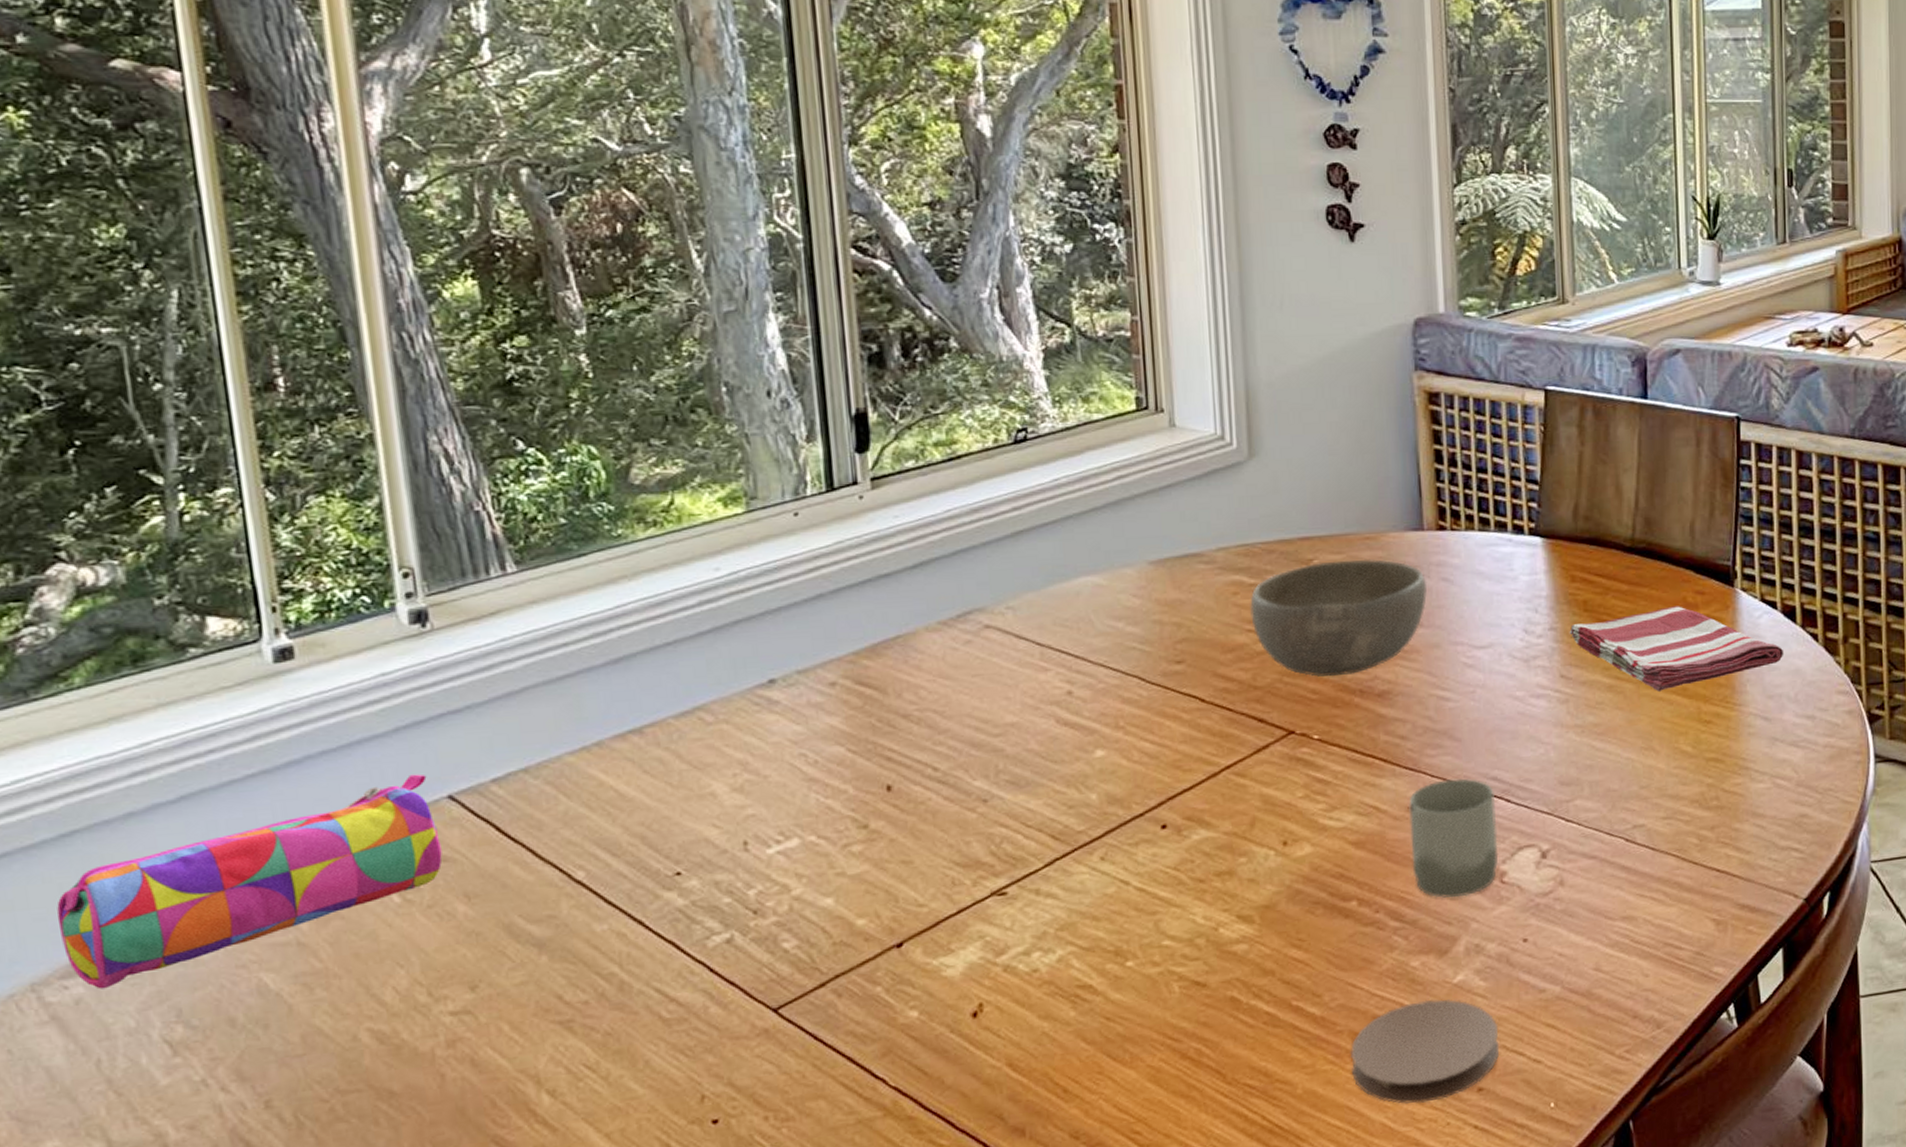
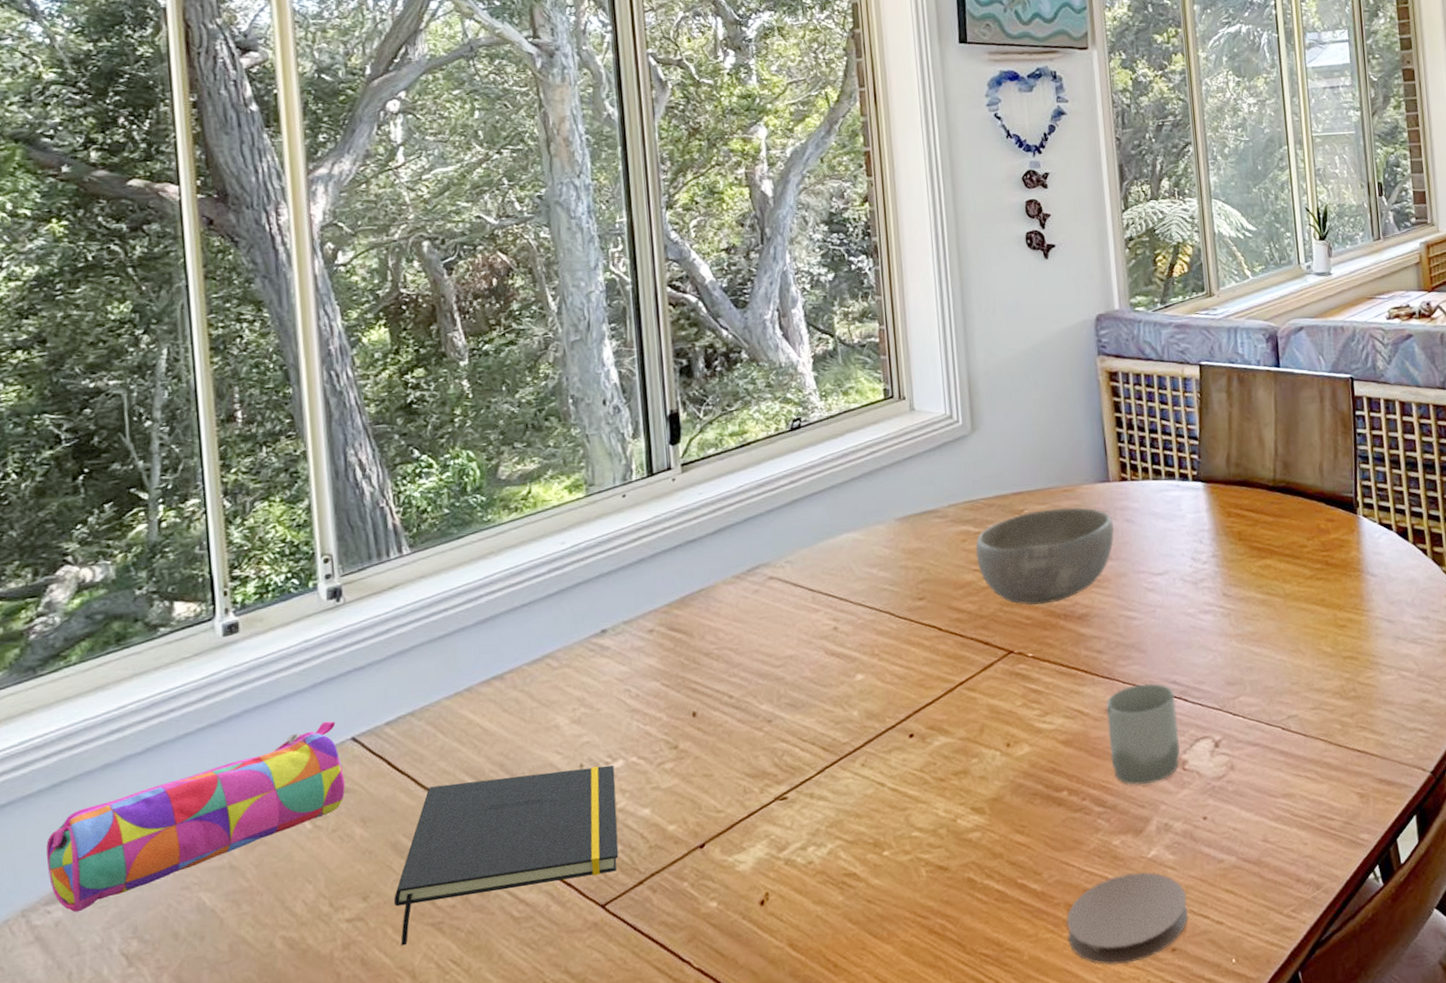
notepad: none [510,844,795,1046] -> present [394,765,619,946]
dish towel: present [1569,606,1784,691] -> none [1228,532,1401,603]

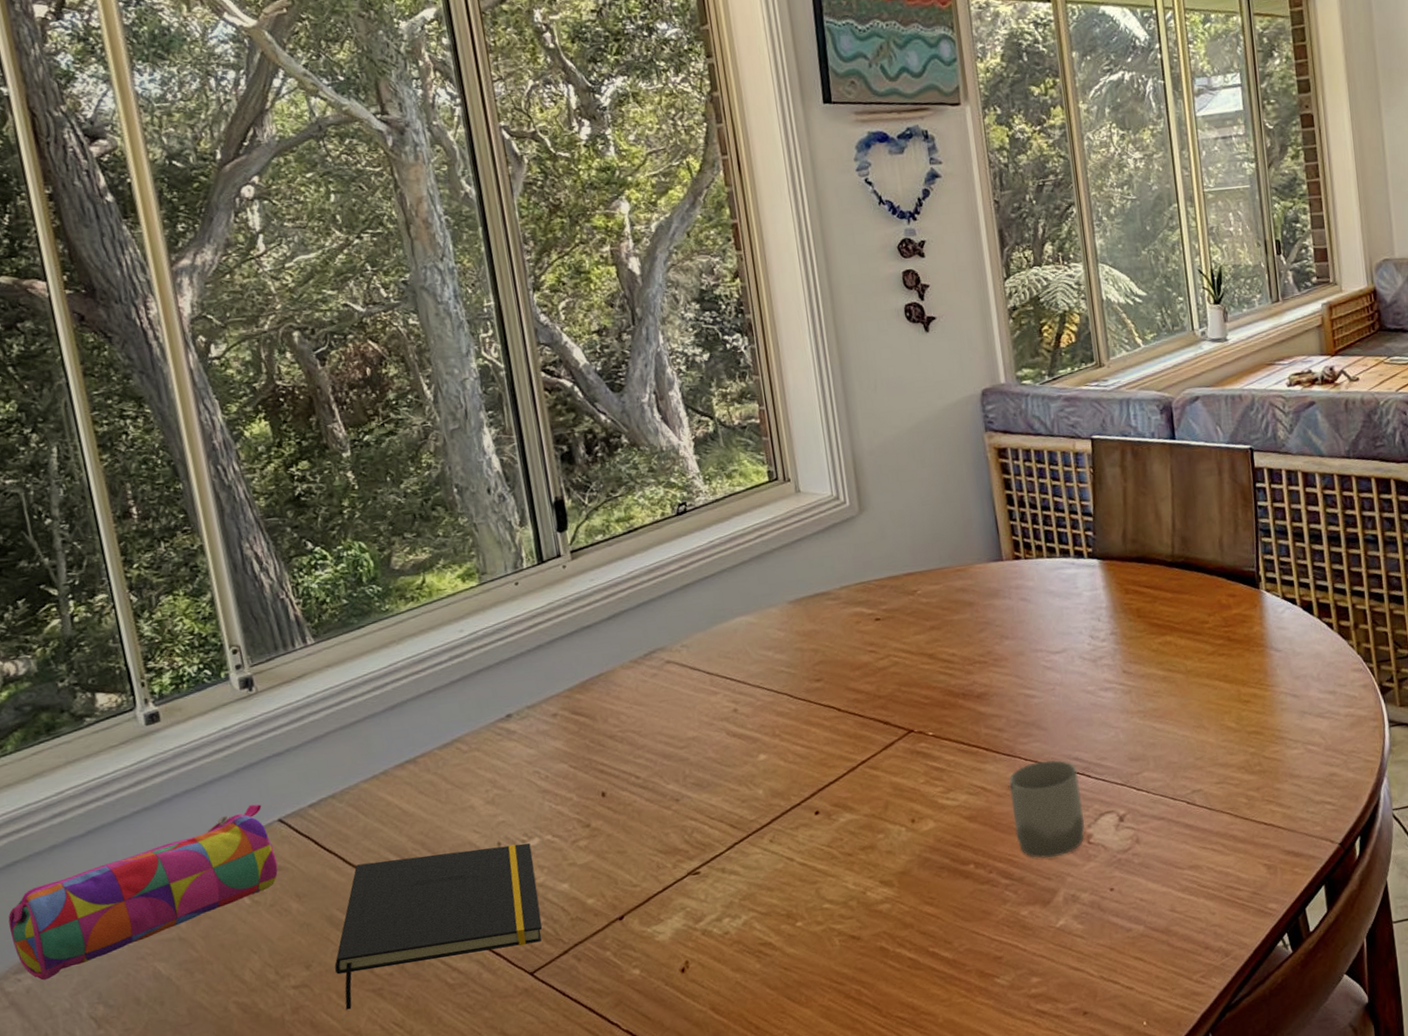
bowl: present [975,507,1114,605] -> none [870,587,1010,685]
coaster: present [1066,872,1188,965] -> none [978,941,1098,1028]

